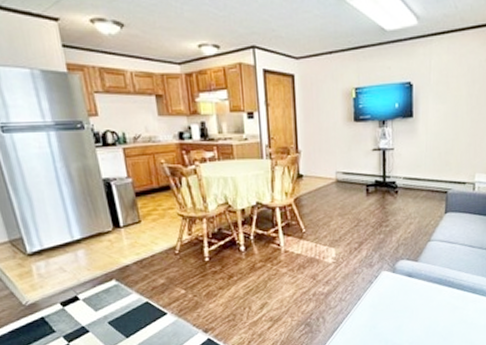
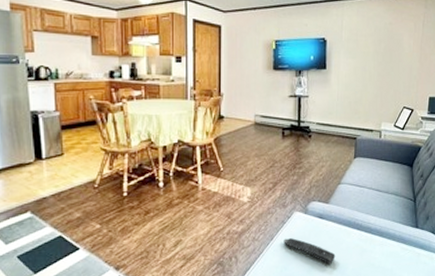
remote control: none [371,297,426,323] -> present [283,238,336,265]

